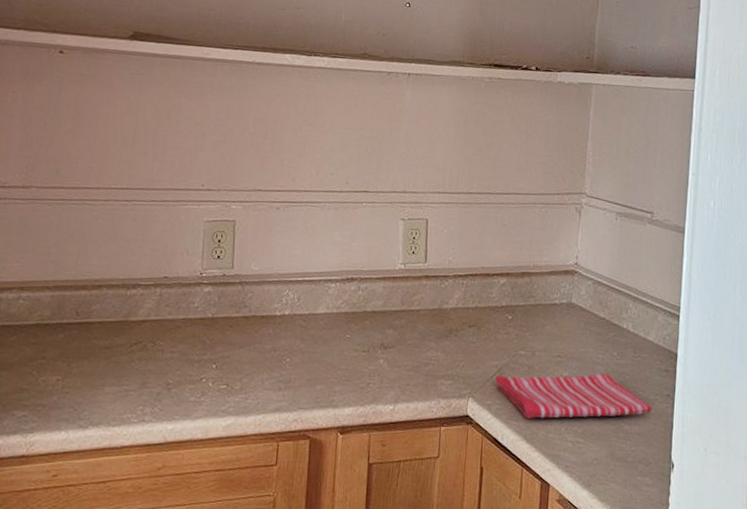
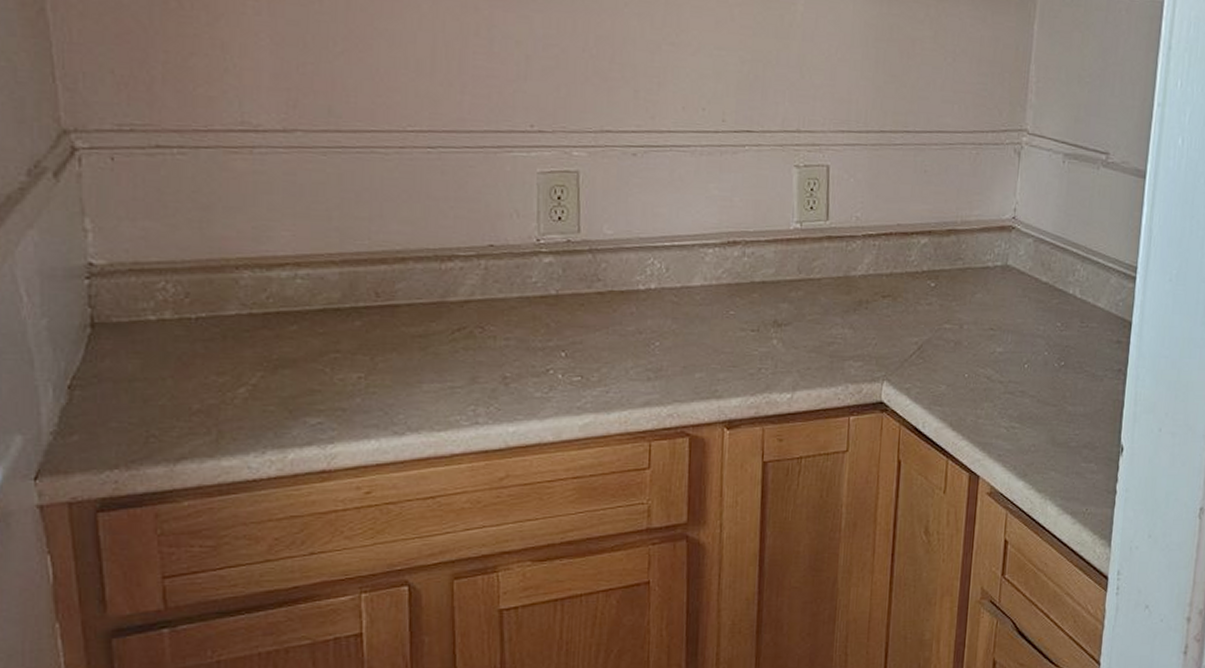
dish towel: present [495,372,652,419] -> none [914,346,1100,403]

